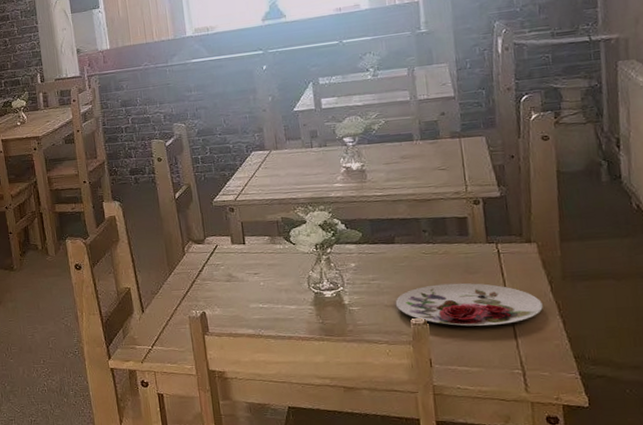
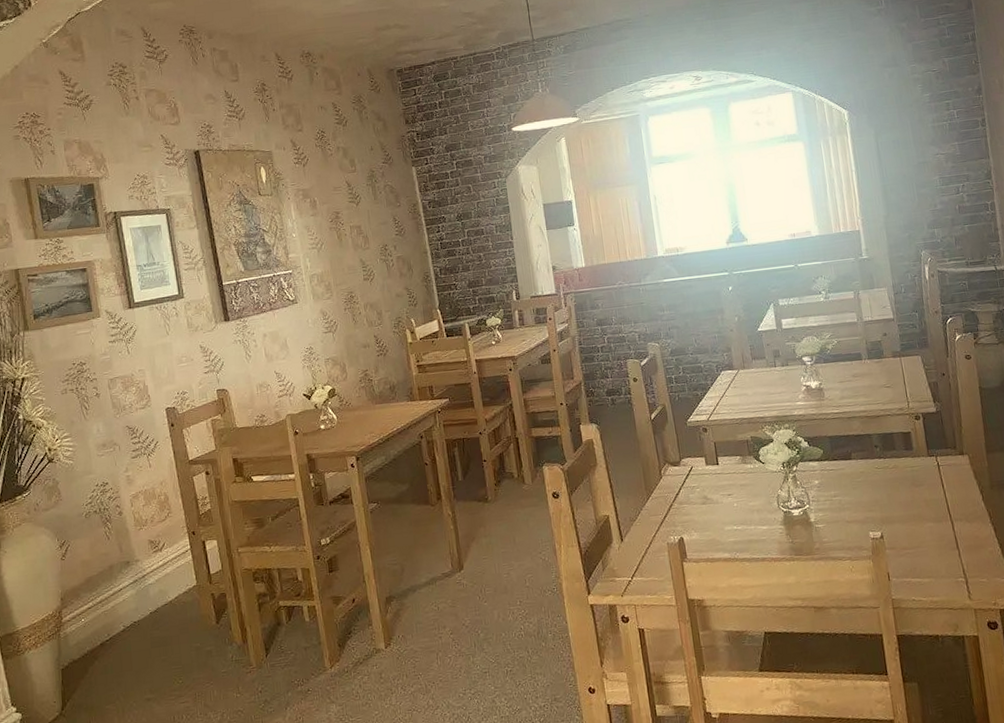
plate: present [395,282,543,326] -> none [855,495,978,538]

